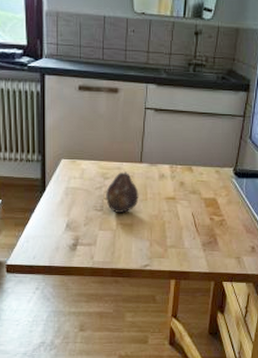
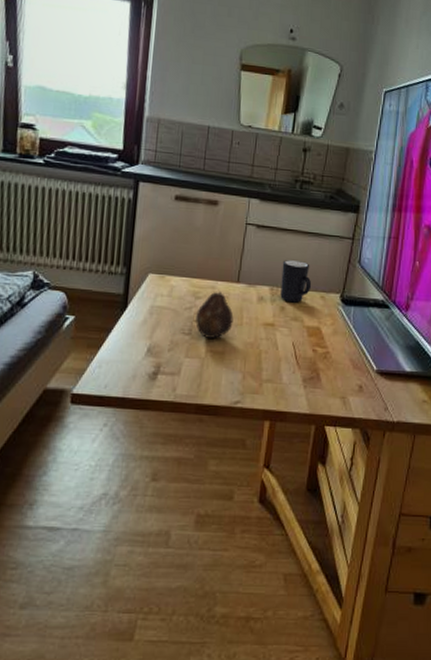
mug: none [179,140,207,178] -> present [280,260,312,303]

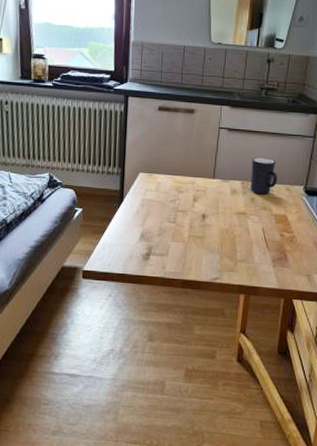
fruit: present [195,291,234,338] -> none [179,186,211,226]

